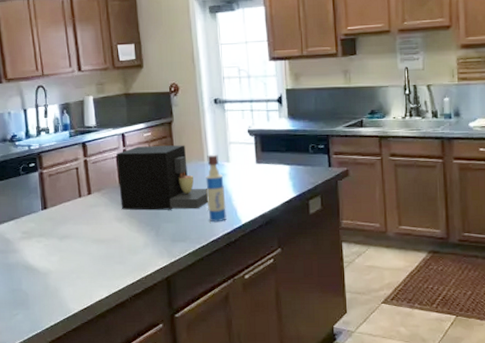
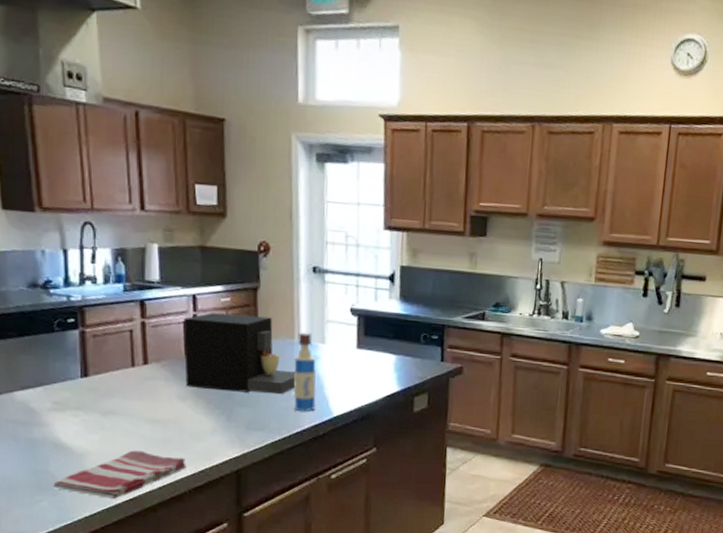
dish towel: none [25,266,127,309] -> present [53,450,186,499]

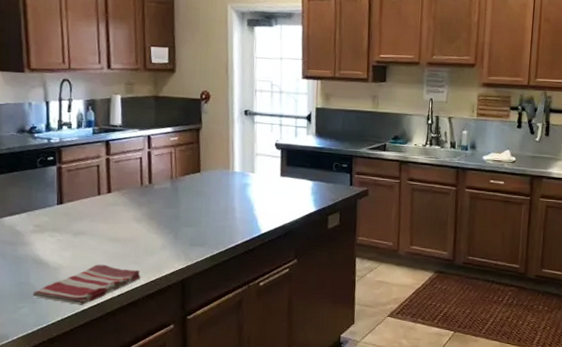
coffee maker: present [184,312,296,395] -> none [140,149,231,216]
tequila bottle: present [293,332,317,412] -> none [228,164,248,230]

